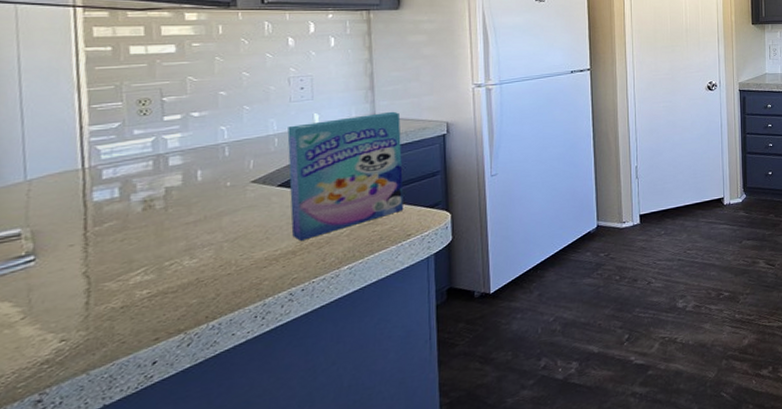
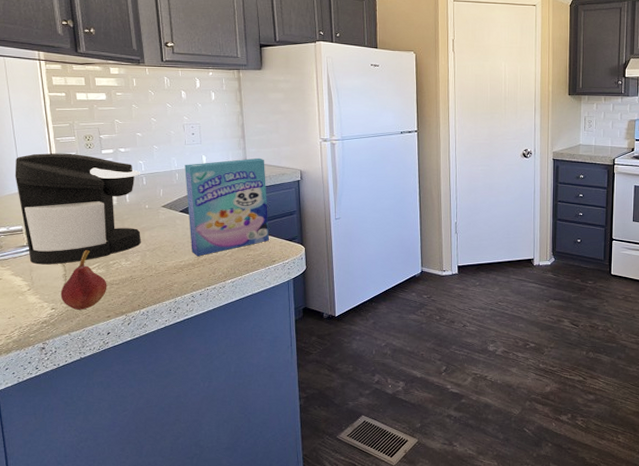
coffee maker: none [15,123,223,281] -> present [15,153,141,265]
fruit: none [77,250,158,337] -> present [60,249,107,310]

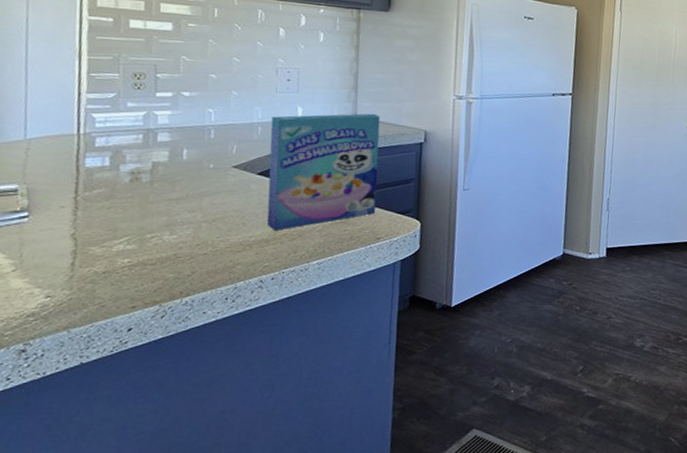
coffee maker: present [15,153,141,265] -> none [17,91,209,238]
fruit: present [60,249,107,310] -> none [62,218,138,298]

